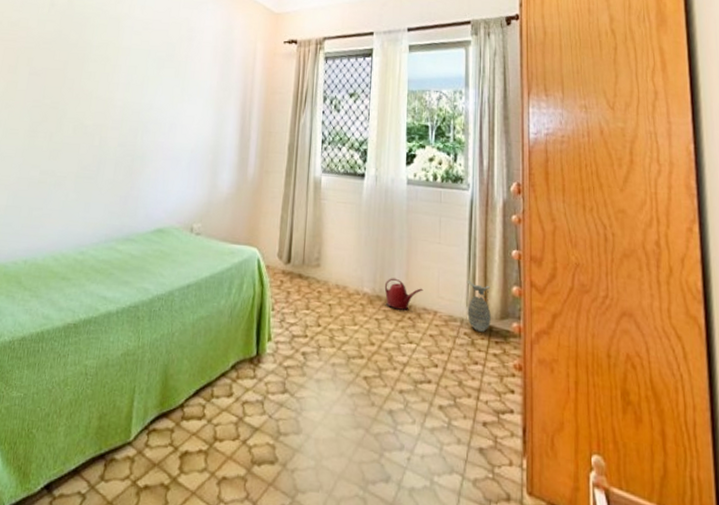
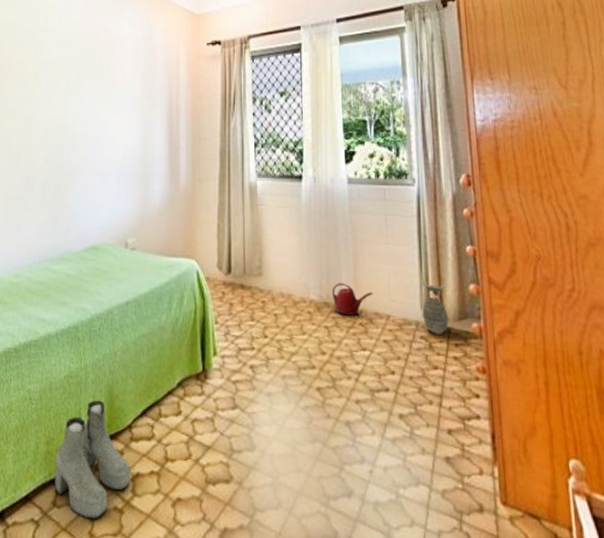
boots: none [103,378,180,495] -> present [54,400,131,520]

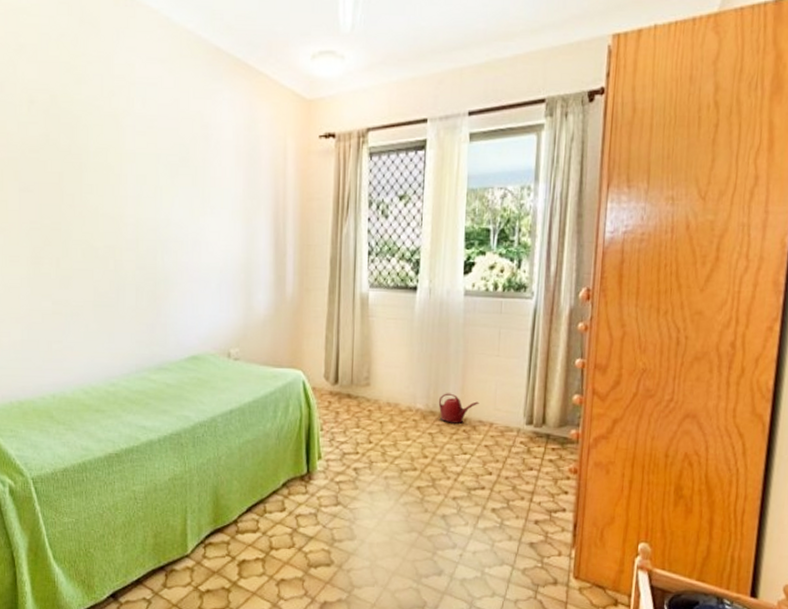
boots: present [54,400,131,520] -> none [163,499,237,597]
ceramic jug: present [419,278,449,334] -> none [524,389,551,440]

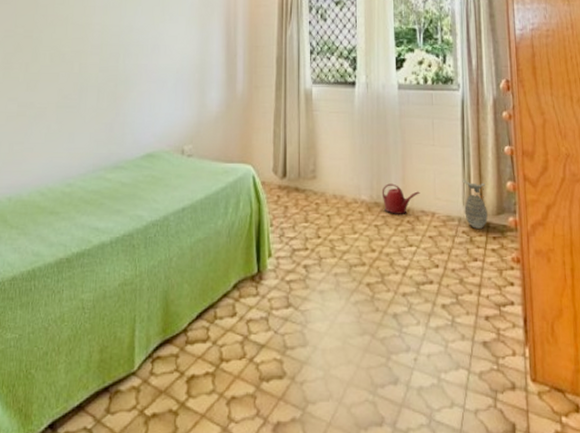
ceramic jug: none [524,389,551,440] -> present [462,177,488,229]

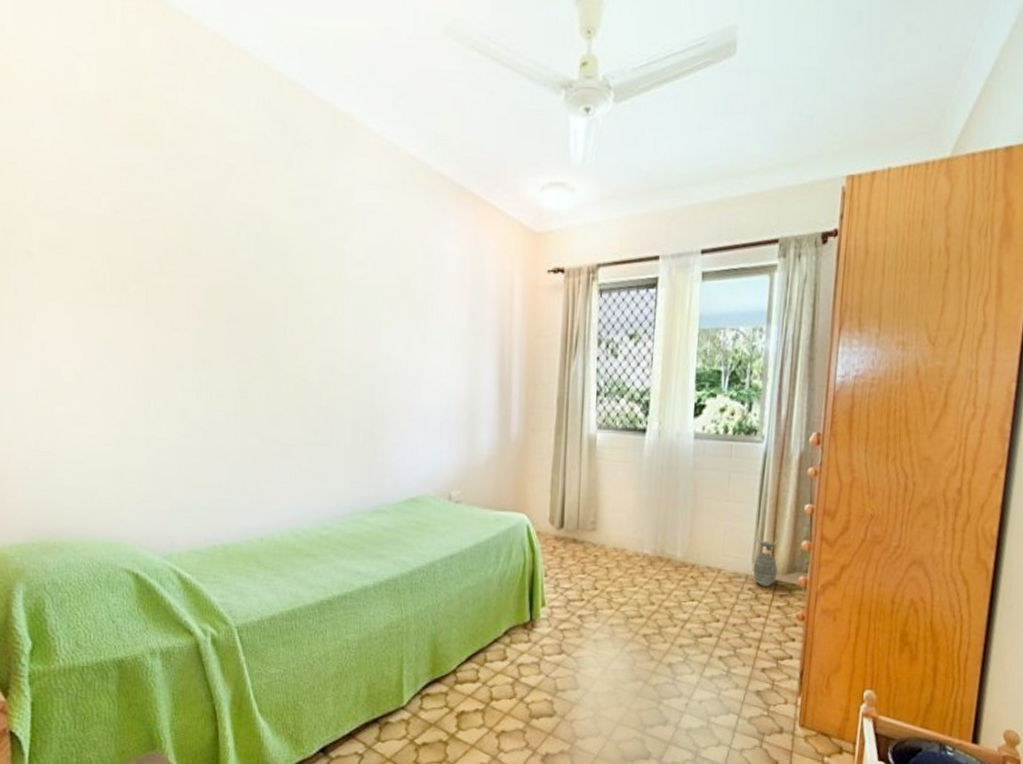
watering can: present [381,183,420,214] -> none [666,538,708,570]

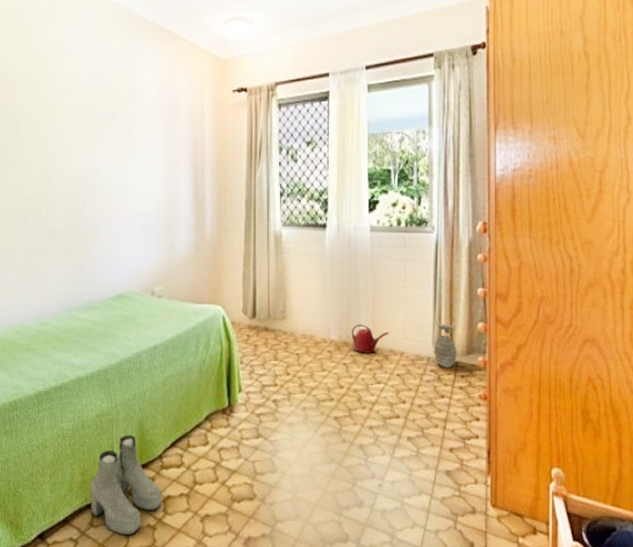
boots: none [377,648,455,751] -> present [90,435,162,536]
watering can: none [666,538,708,570] -> present [351,324,390,353]

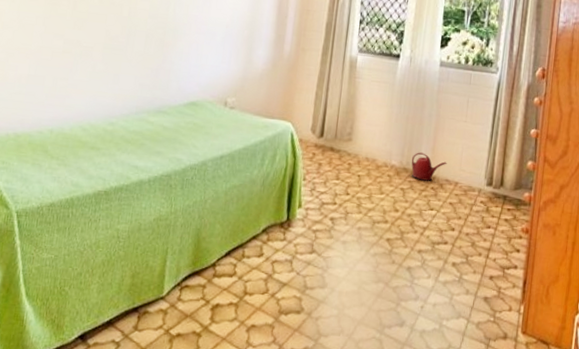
boots: present [90,435,162,536] -> none [137,241,211,341]
ceramic jug: present [432,319,457,368] -> none [485,154,509,201]

